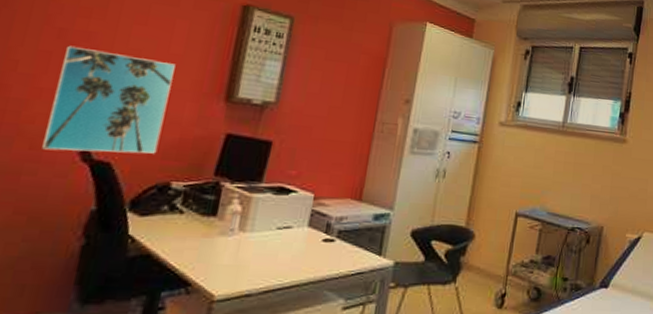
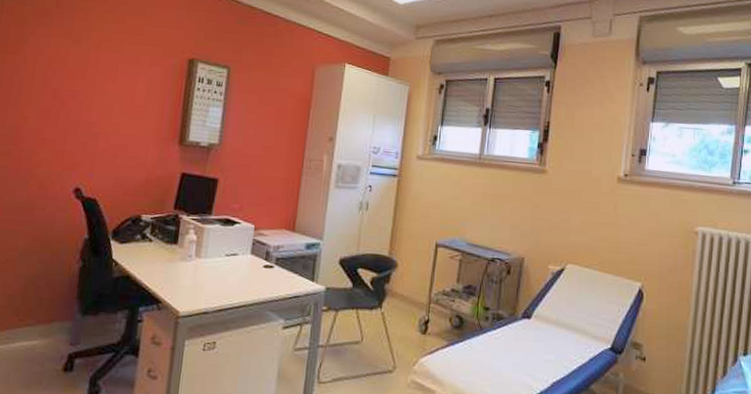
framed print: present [40,45,176,154] -> none [47,102,139,192]

